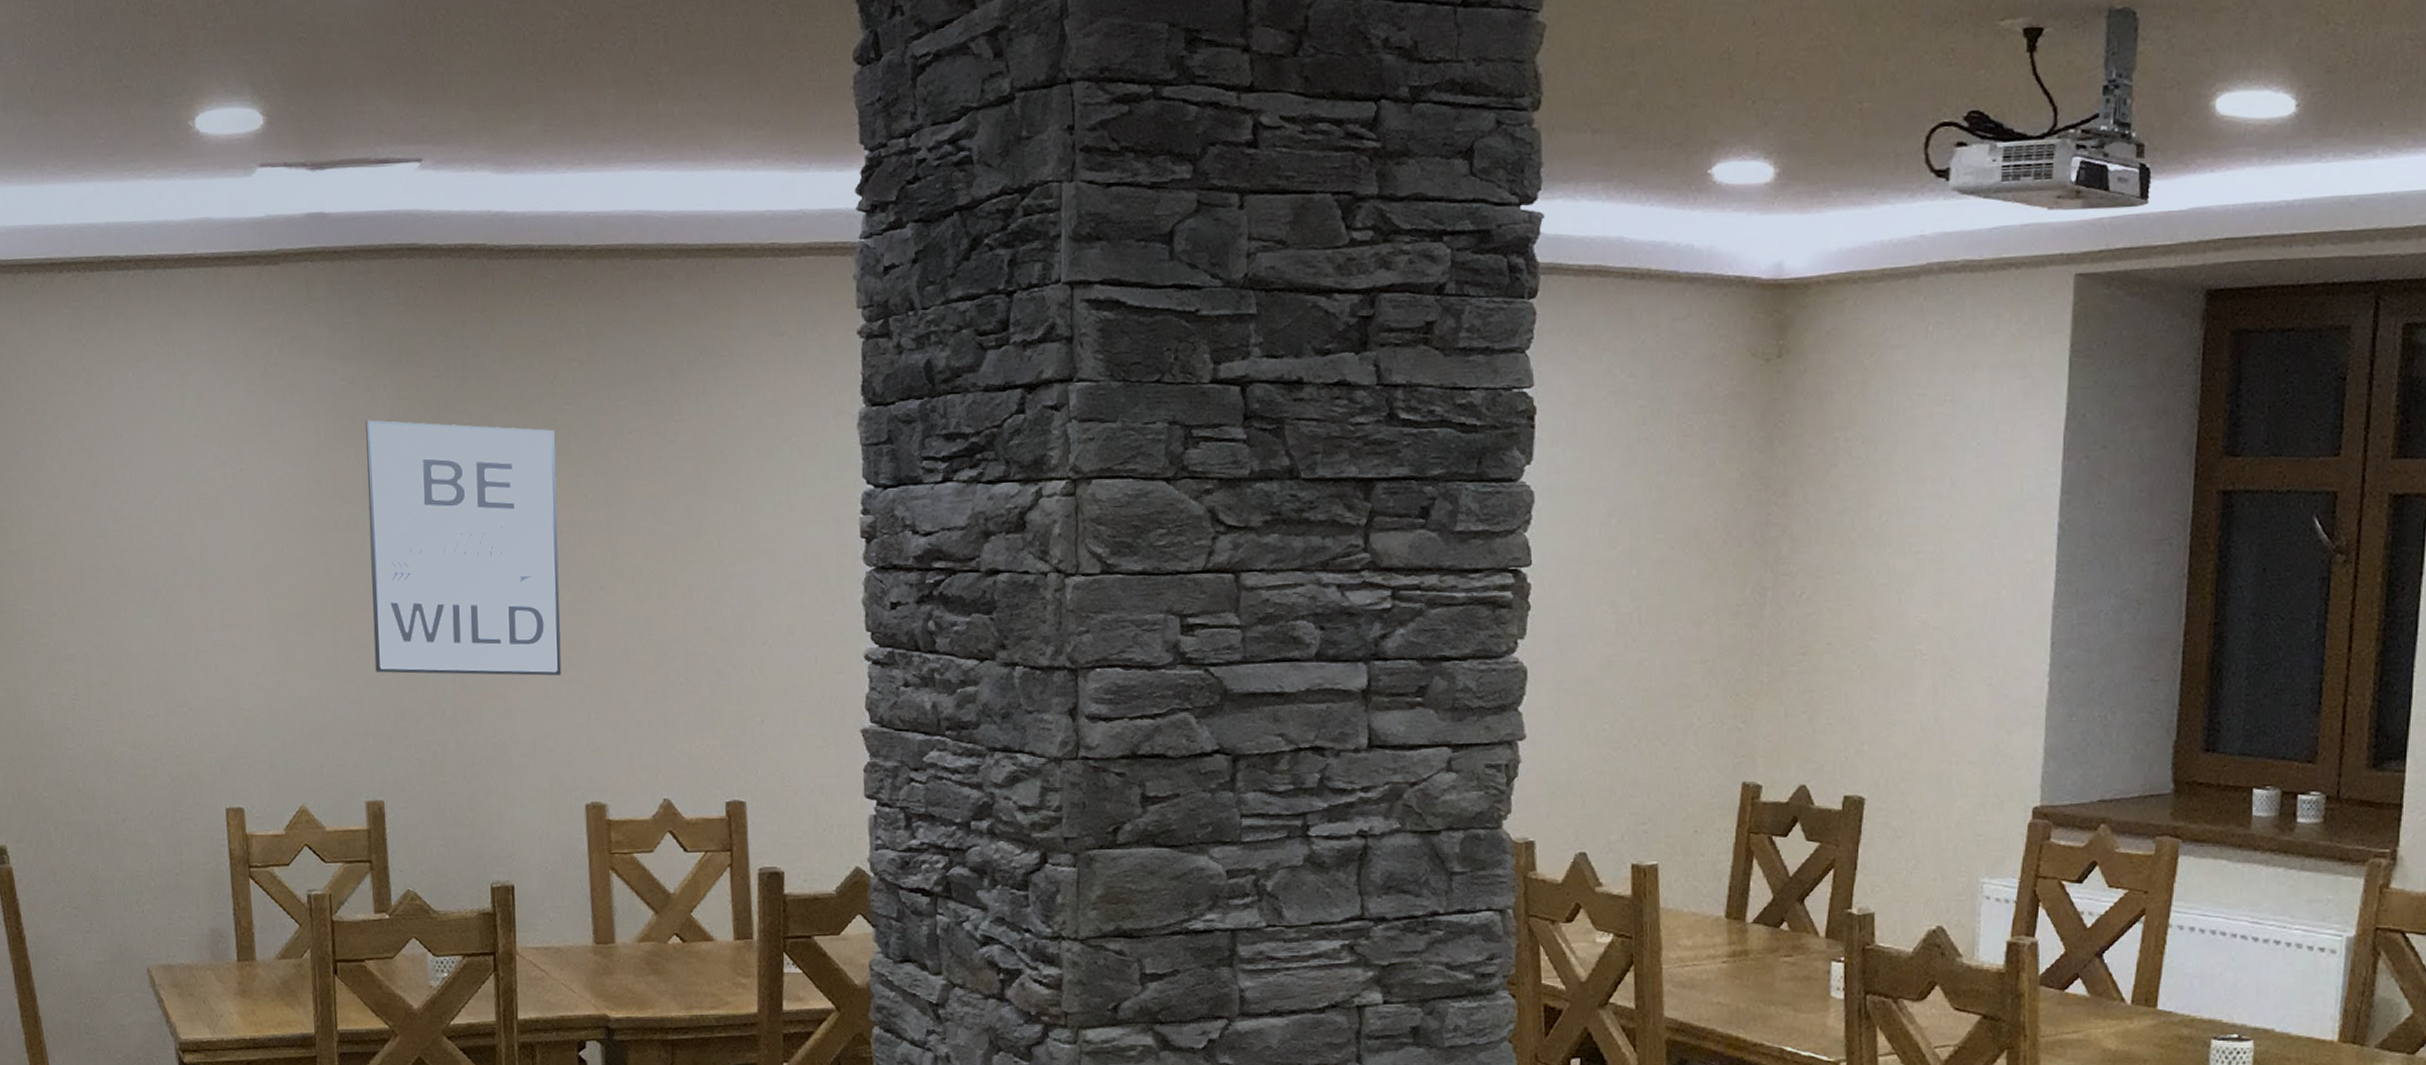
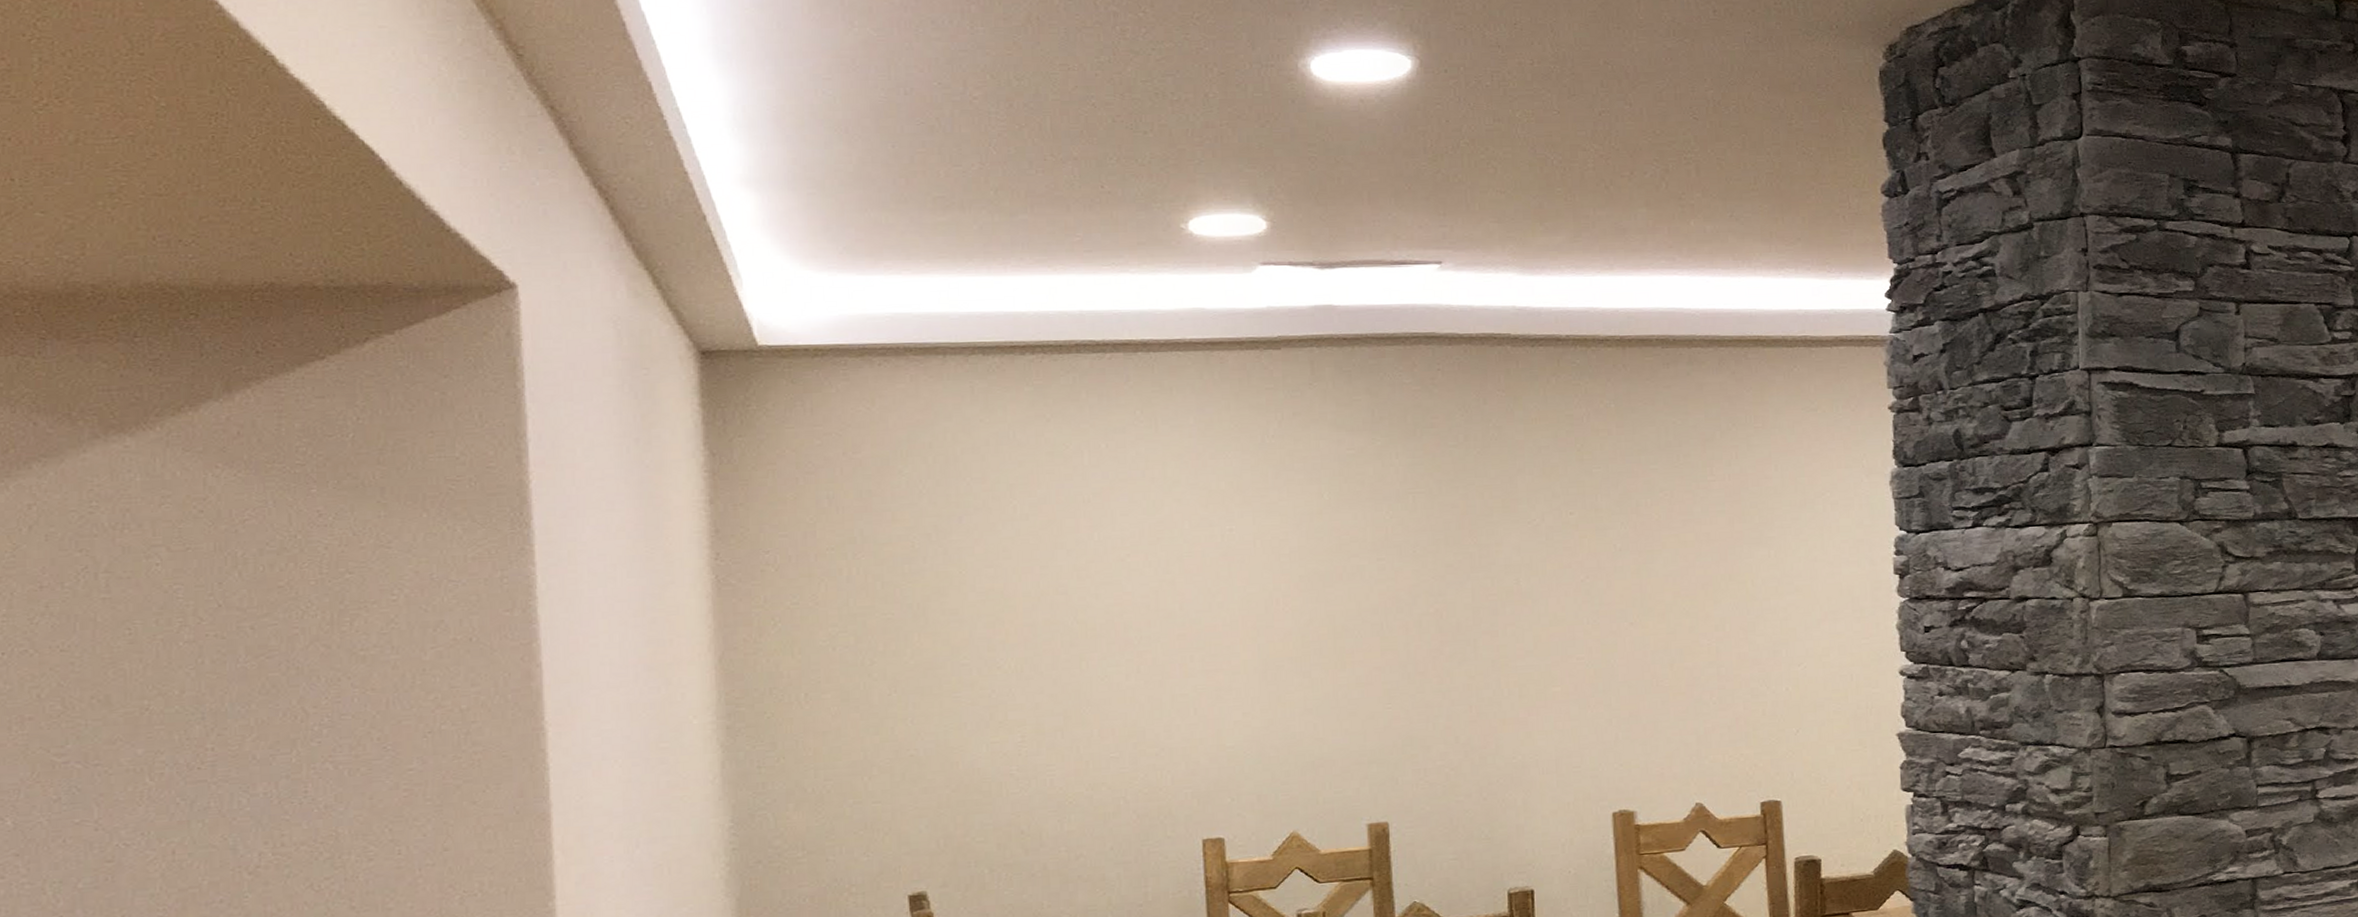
wall art: present [366,420,562,676] -> none [1375,483,1588,707]

